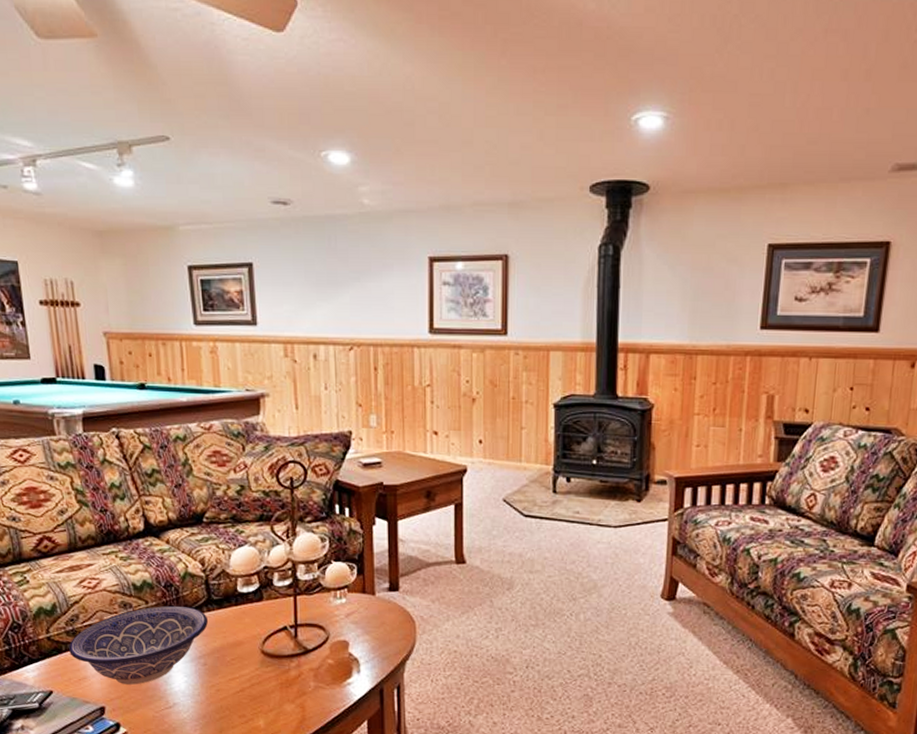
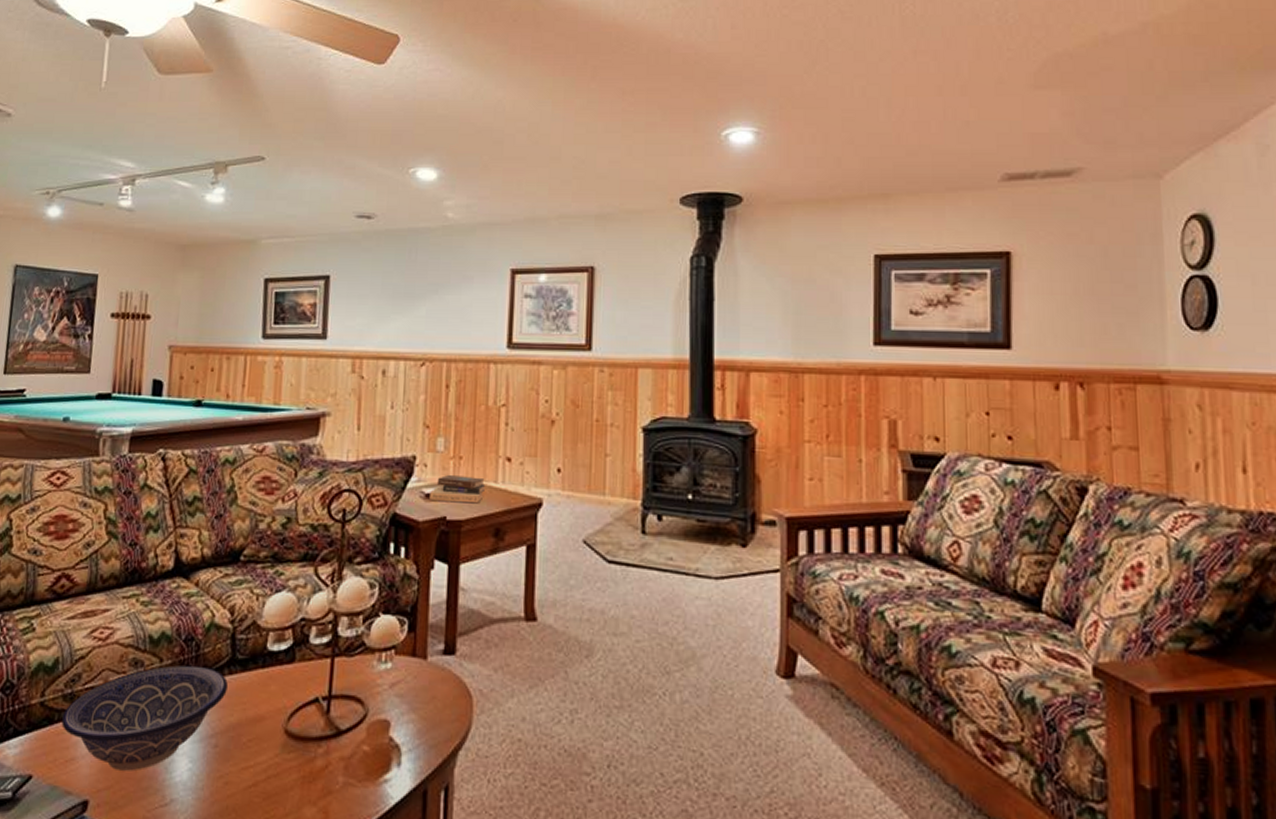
books: none [367,446,417,471] -> present [430,474,486,504]

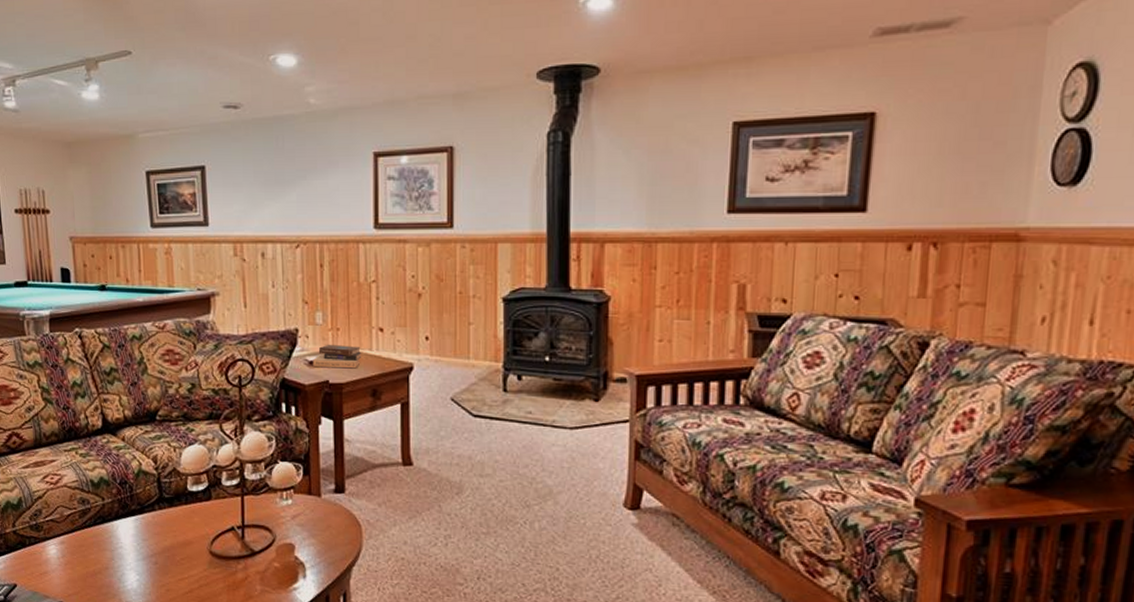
decorative bowl: present [62,665,229,771] -> none [32,502,160,581]

